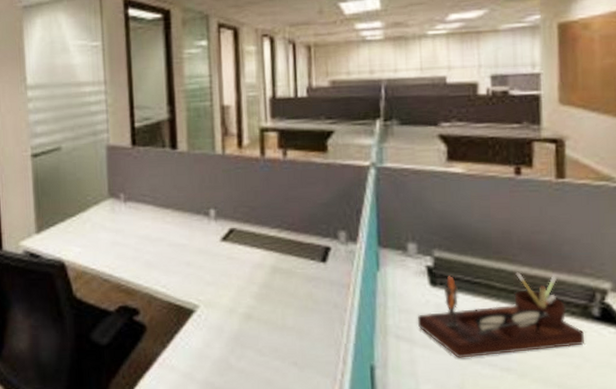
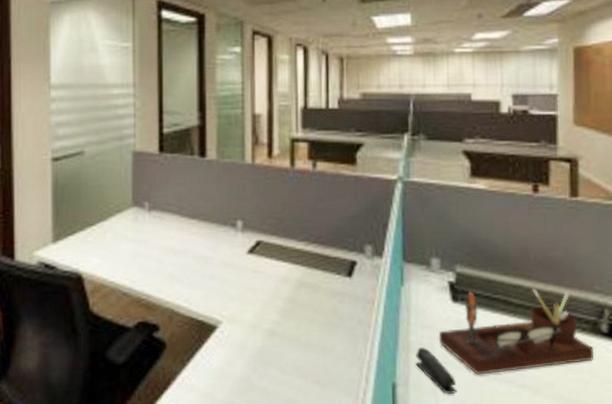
stapler: none [394,331,438,376] -> present [416,347,457,394]

